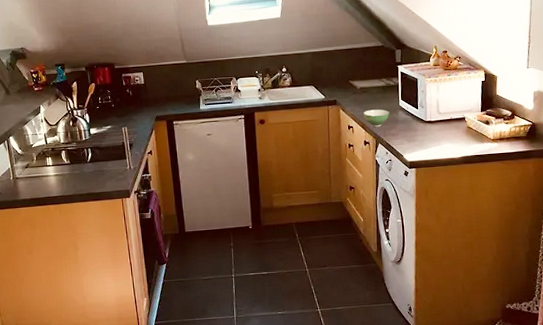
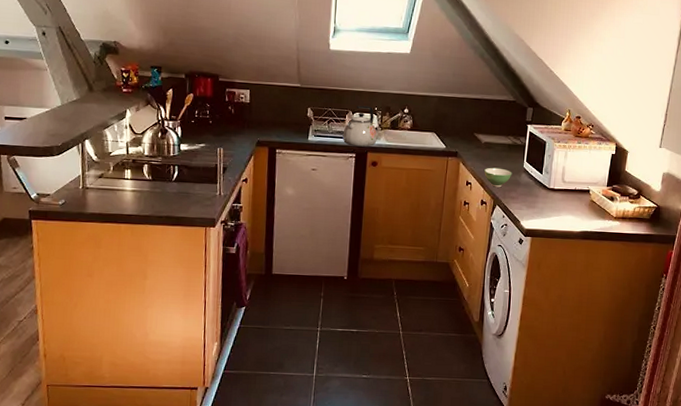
kettle: none [230,70,262,109] -> present [342,105,378,147]

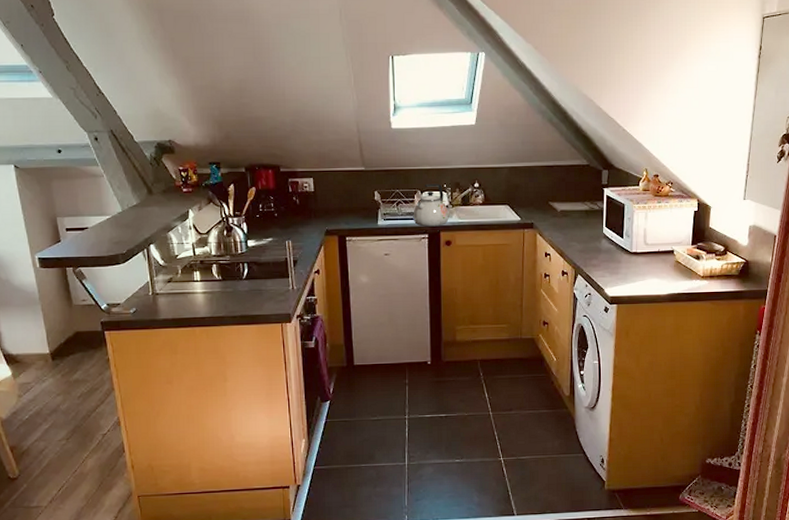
bowl: present [483,167,513,188] -> none [562,236,592,256]

